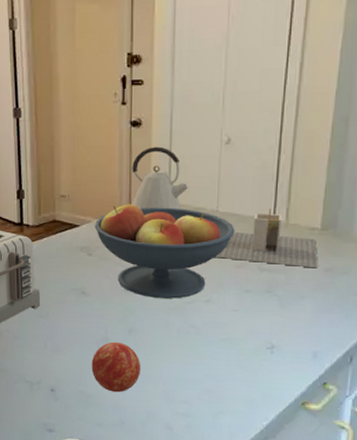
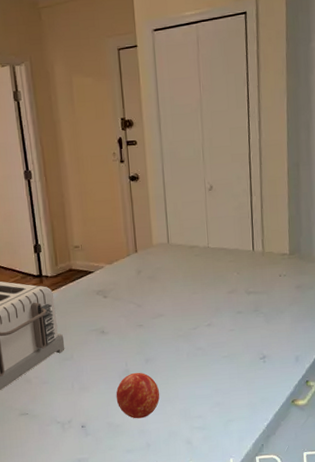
fruit bowl: present [94,204,235,299] -> none [107,247,224,329]
kettle: present [132,146,189,210] -> none [134,196,184,252]
utensil holder: present [215,209,318,269] -> none [211,241,291,287]

